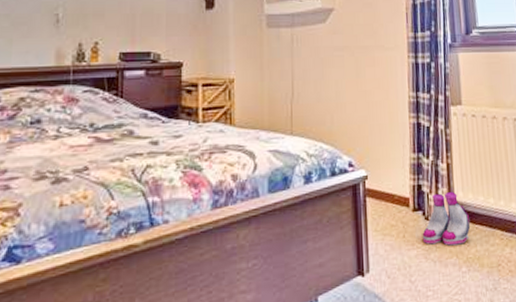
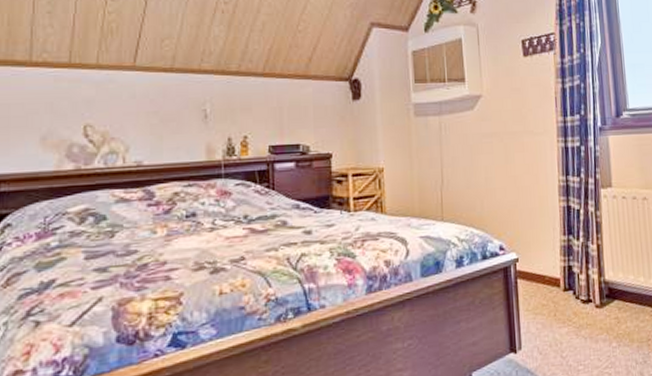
boots: present [422,192,471,246] -> none [573,272,621,323]

